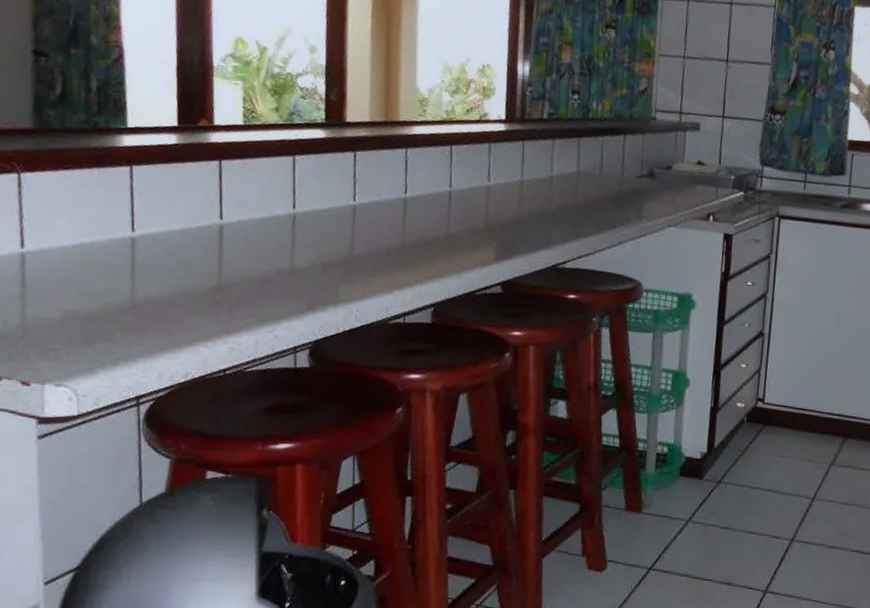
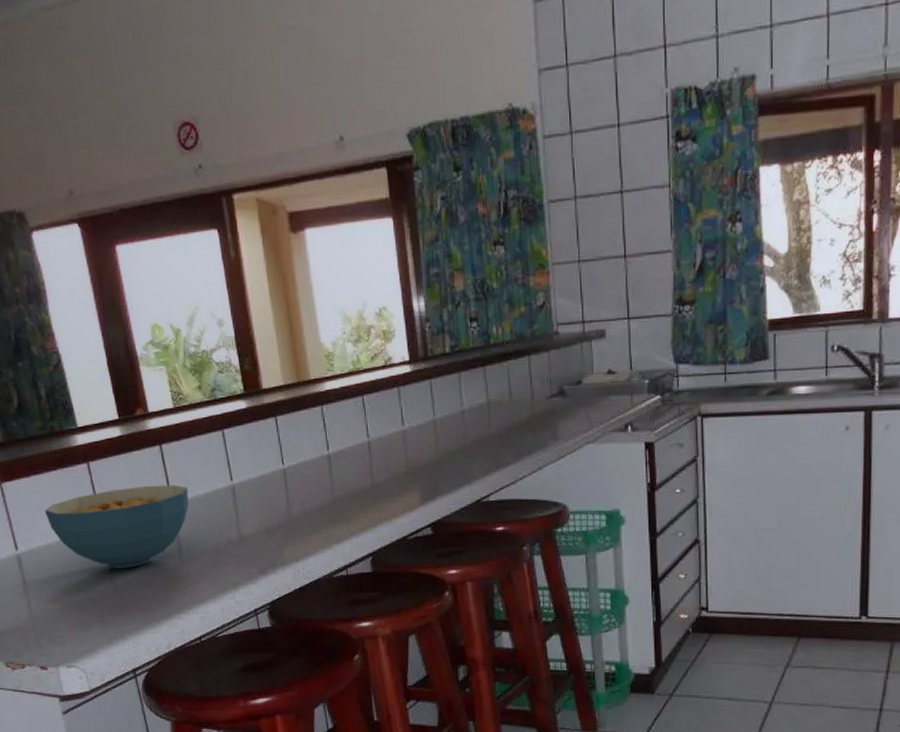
cereal bowl: none [66,198,243,285] -> present [44,484,189,569]

